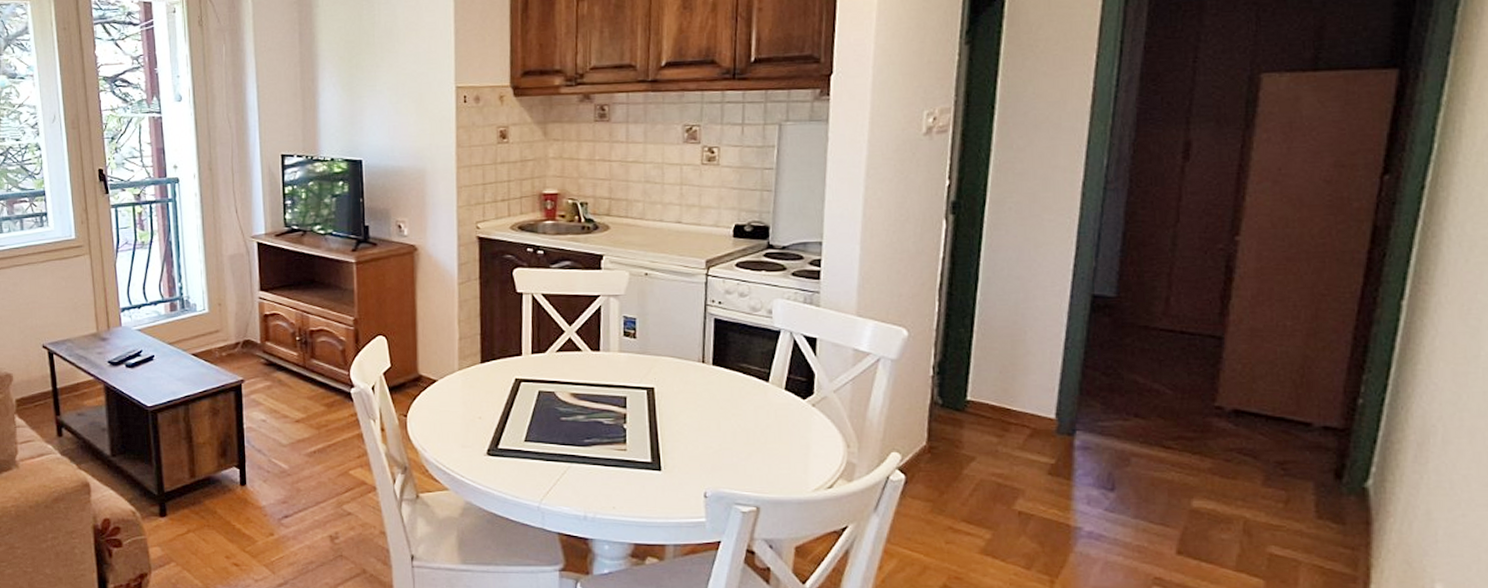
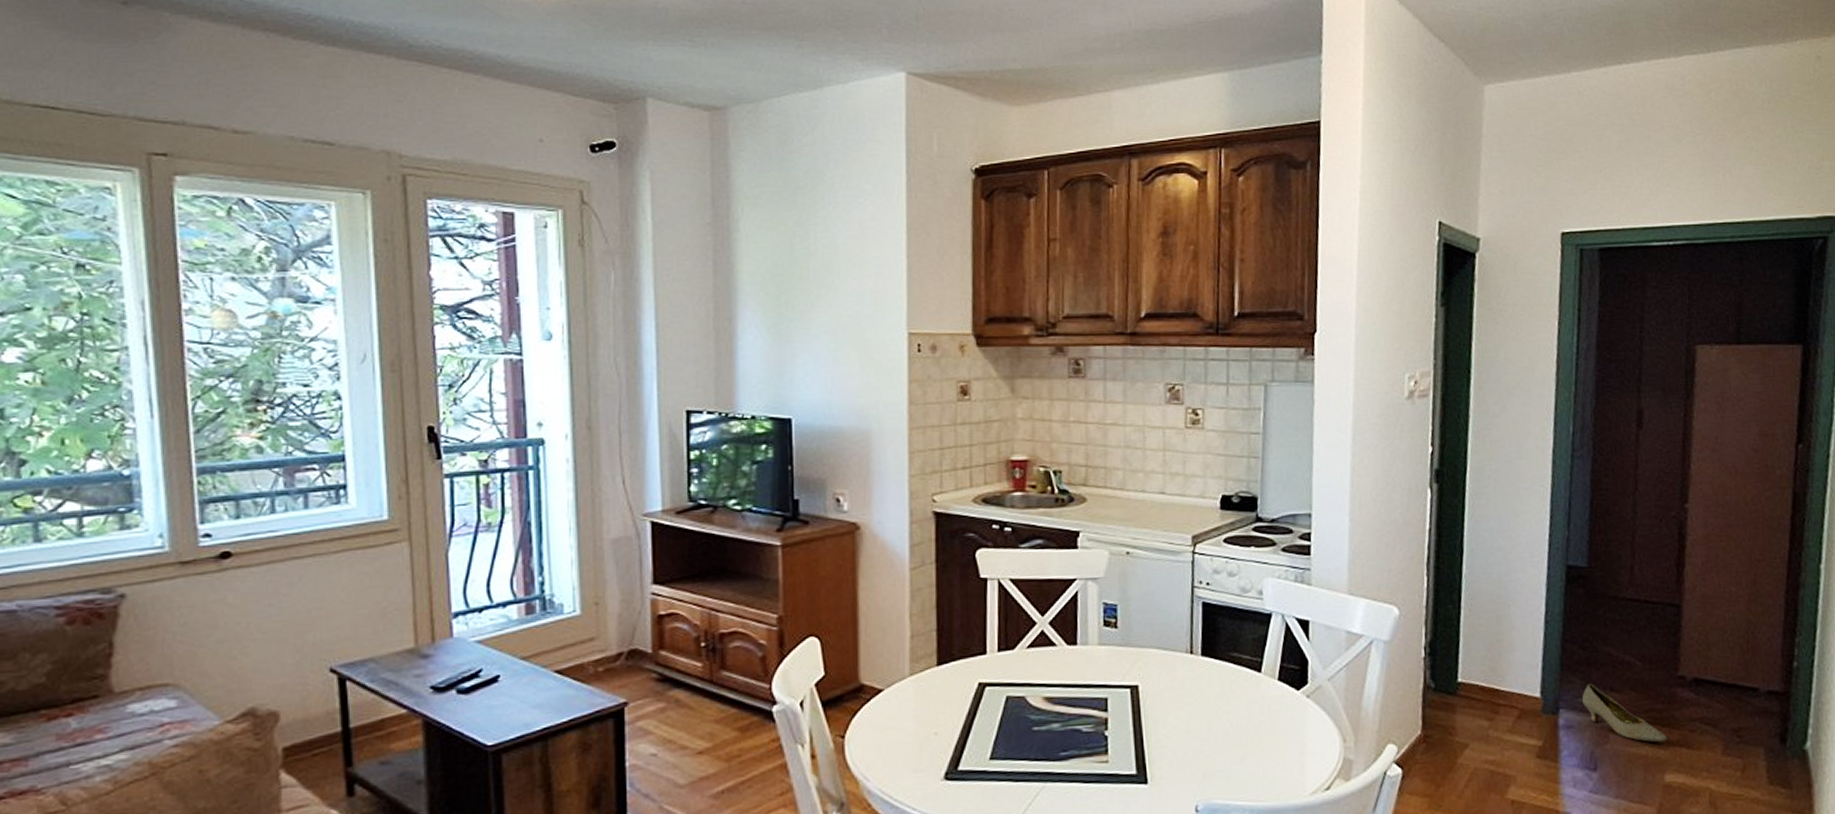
shoe: none [1102,409,1199,469] -> present [1582,684,1668,743]

